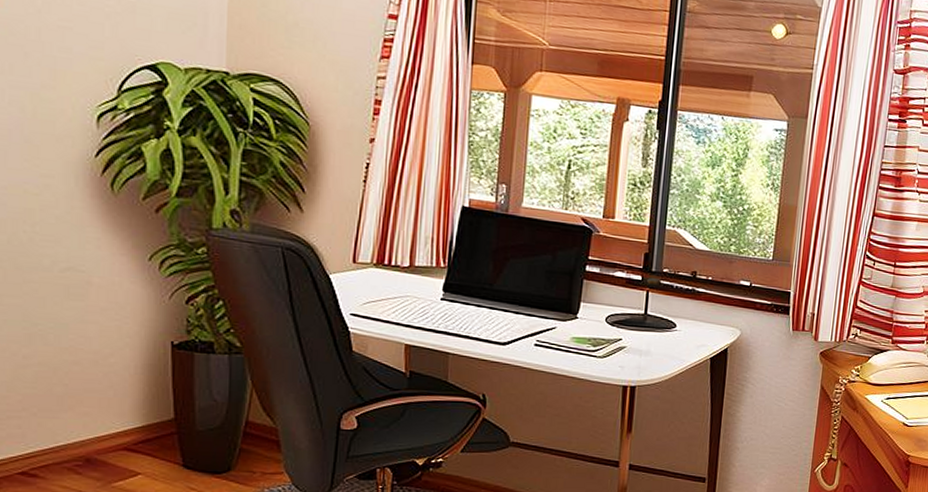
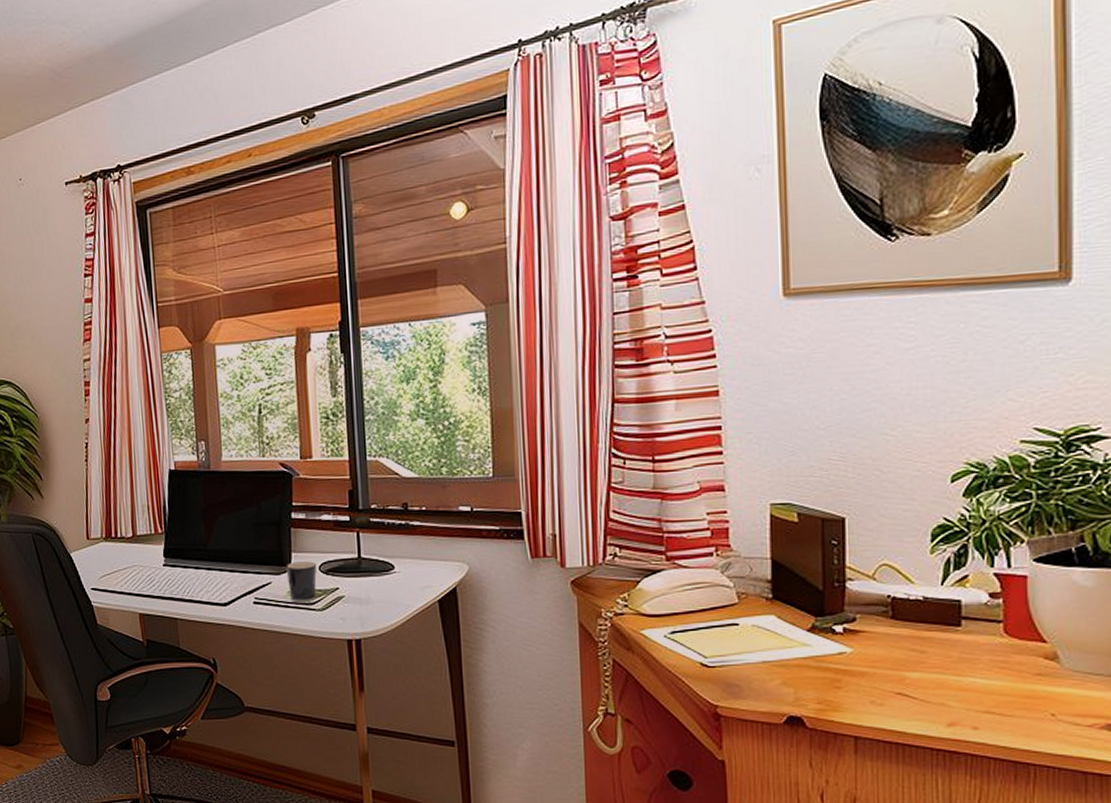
mug: none [572,311,603,350] -> present [286,561,317,603]

